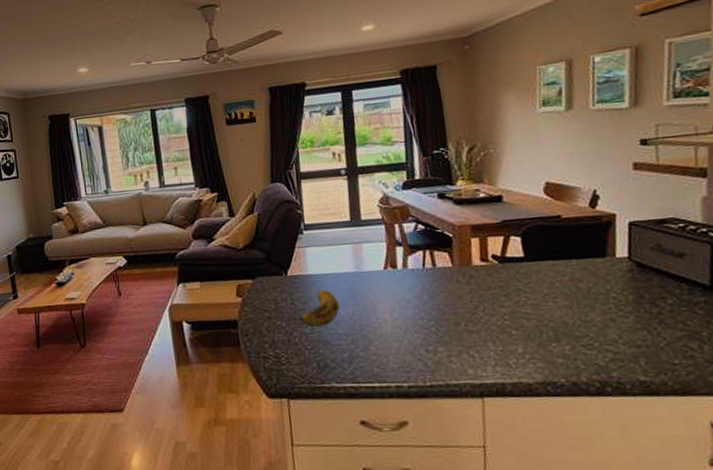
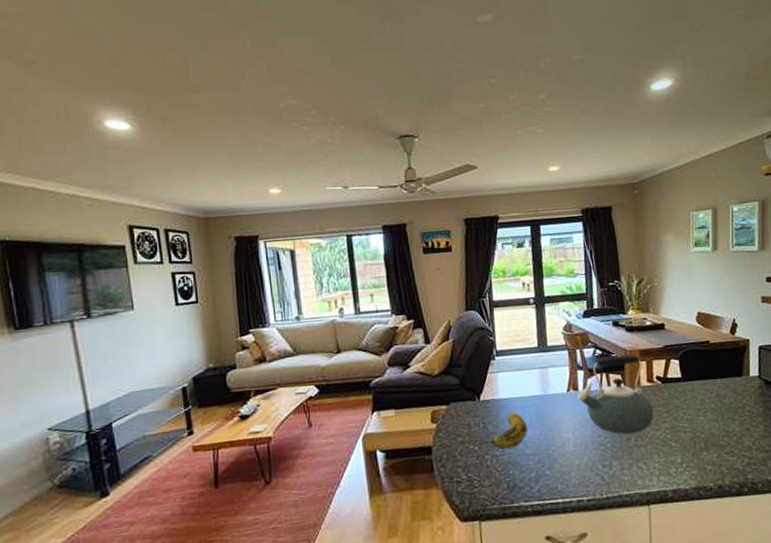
kettle: none [396,230,489,318] -> present [577,354,654,435]

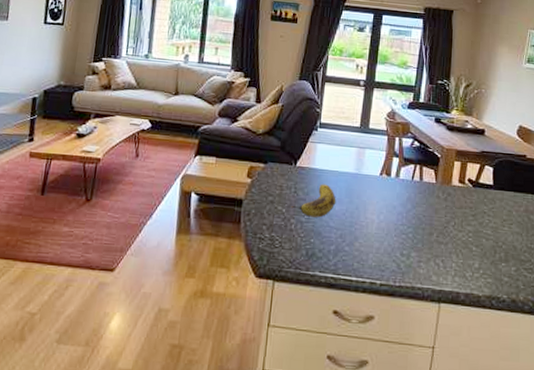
kettle: present [577,354,654,435] -> none [388,149,460,230]

